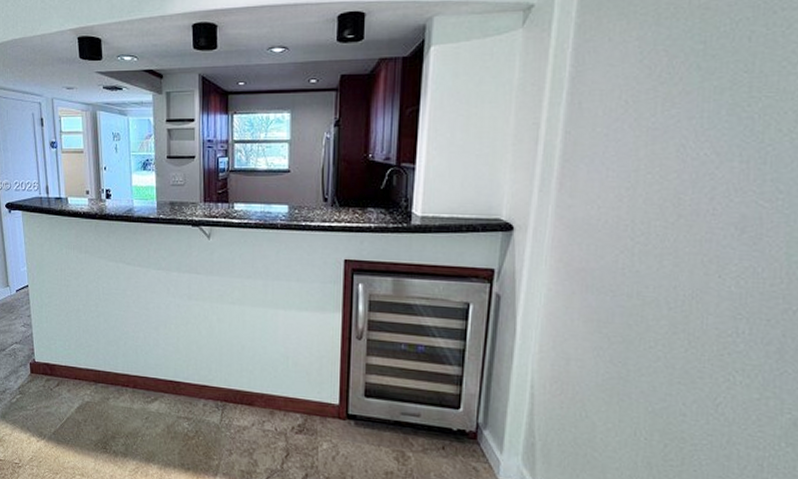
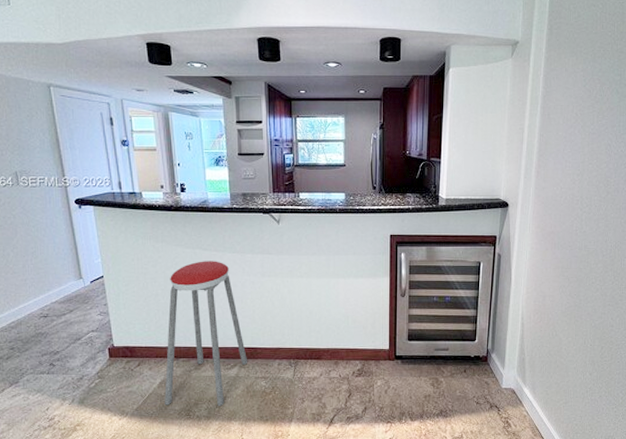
music stool: none [82,276,170,444] -> present [164,261,248,406]

